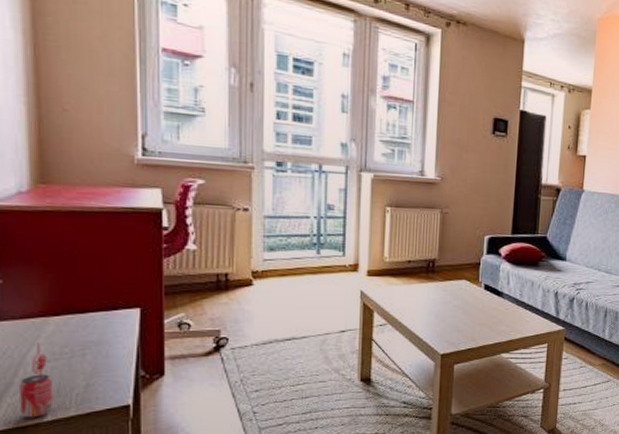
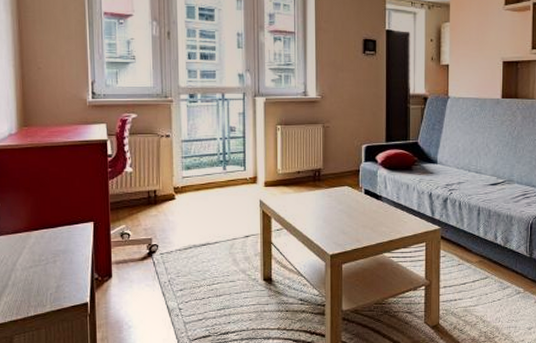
beverage can: present [20,343,54,418] -> none [12,253,35,314]

